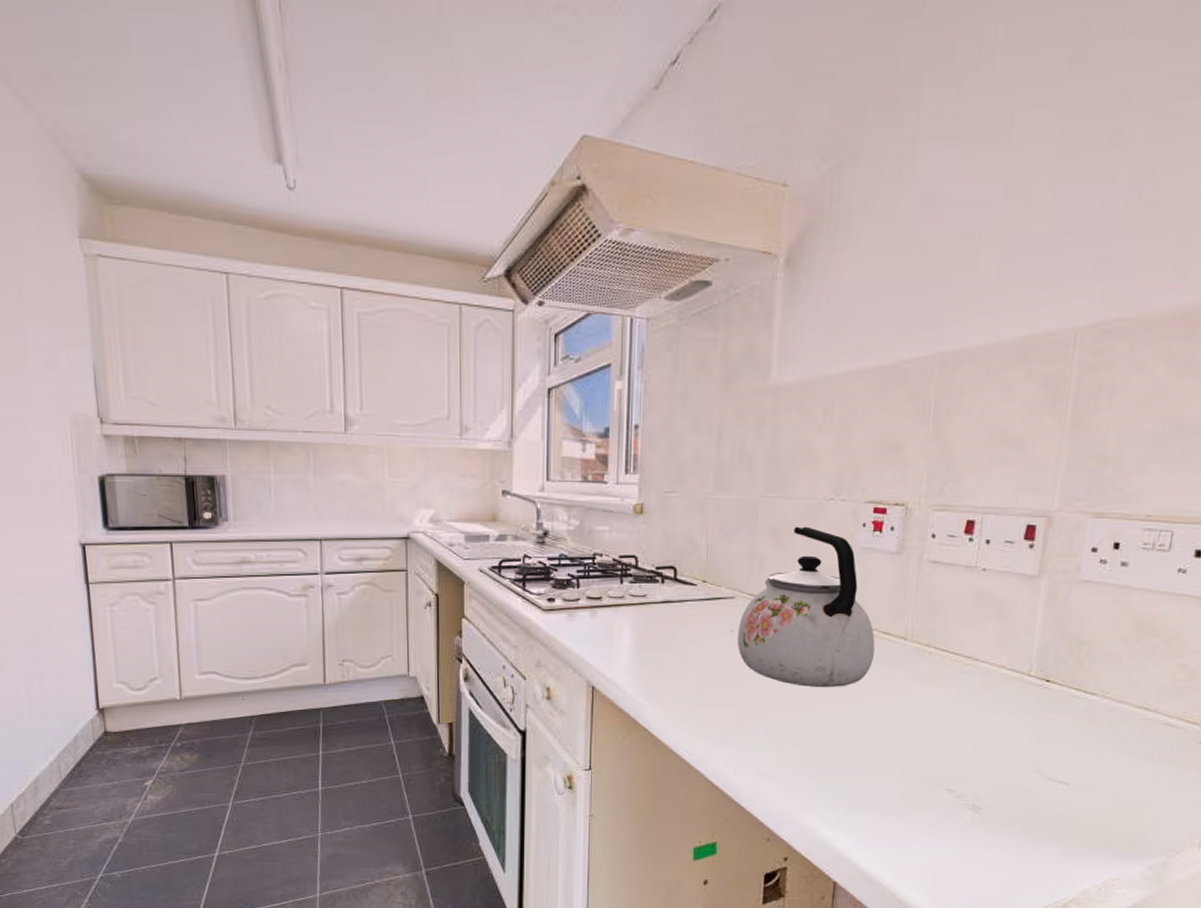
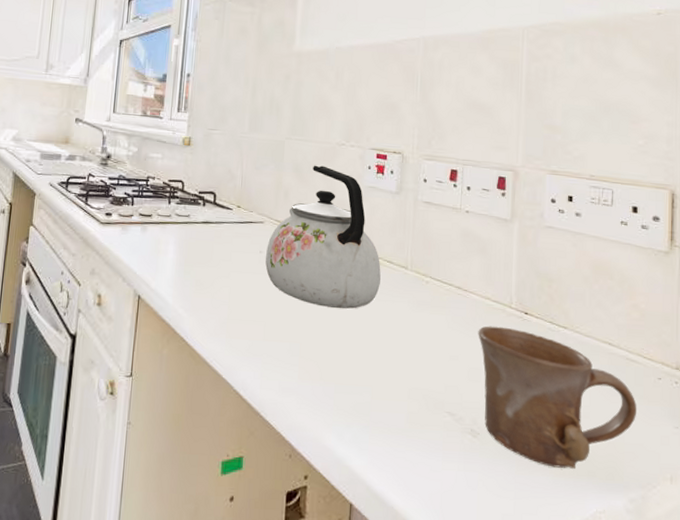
mug: none [987,697,1171,839] -> present [478,326,637,469]

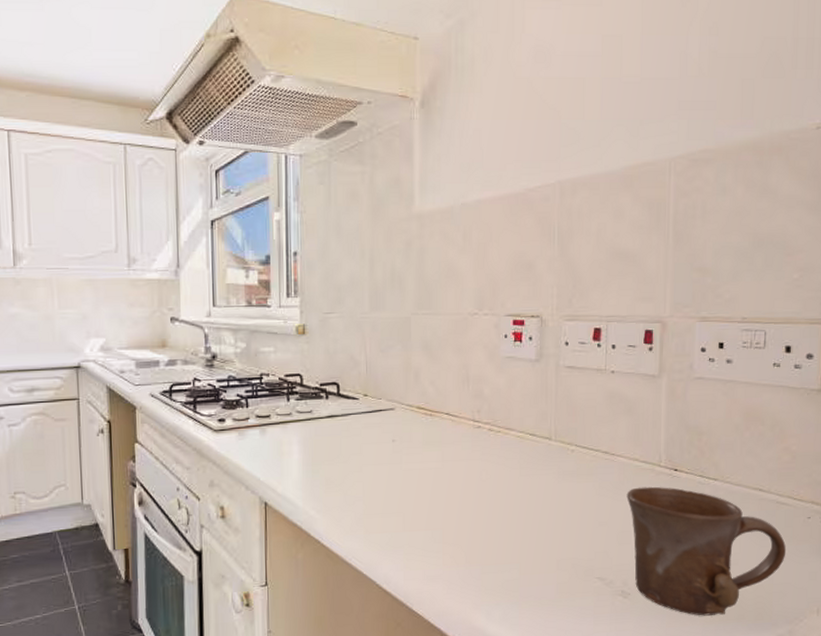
kettle: present [265,165,381,309] -> none [400,340,523,490]

